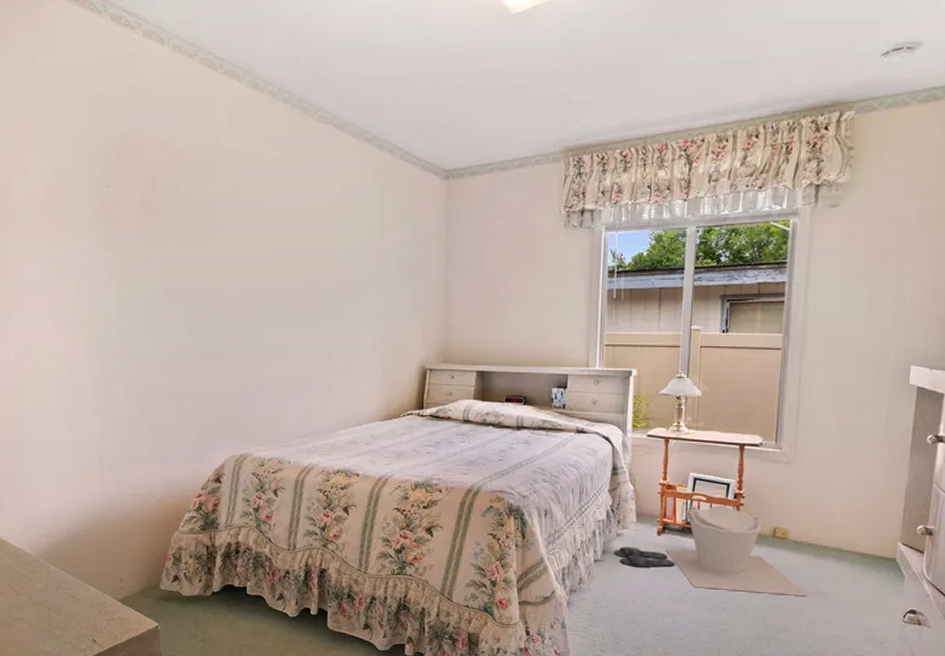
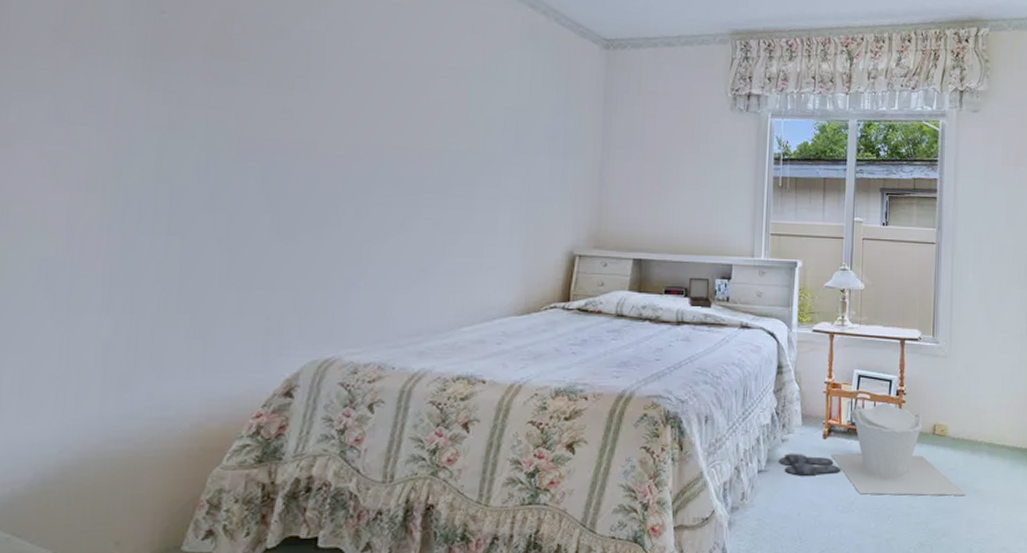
jewelry box: none [527,387,549,414] -> present [688,277,712,308]

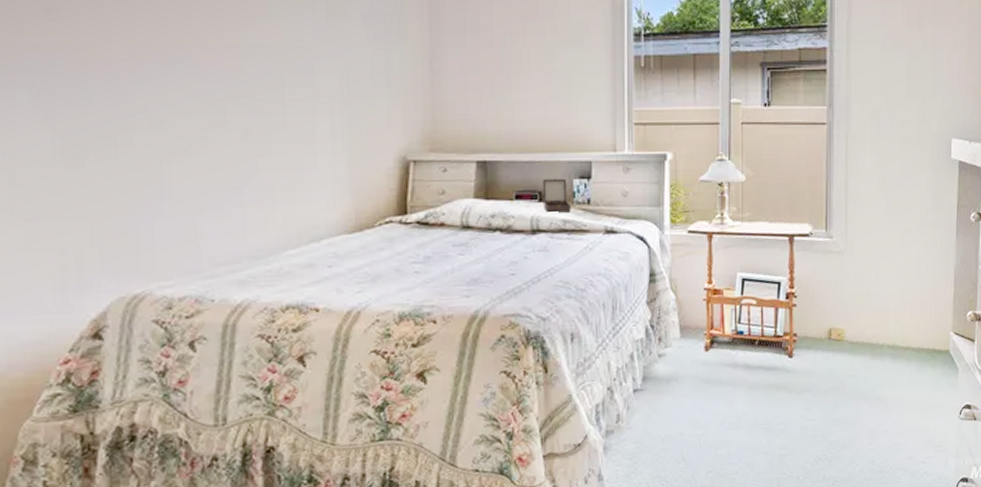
slippers: present [778,453,840,476] -> none [655,368,725,393]
laundry basket: present [832,402,966,496] -> none [715,307,867,410]

